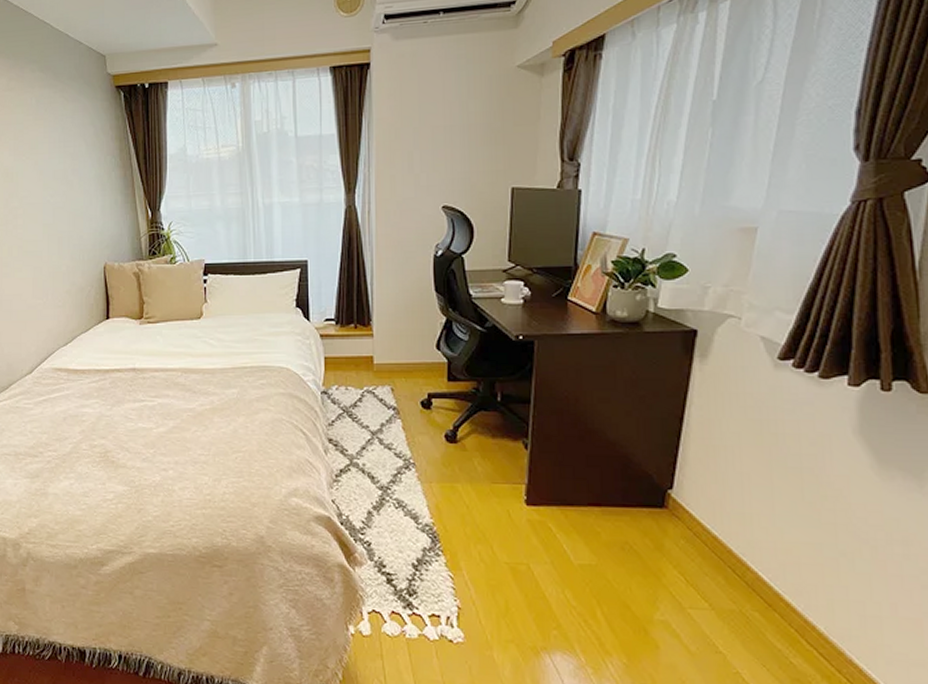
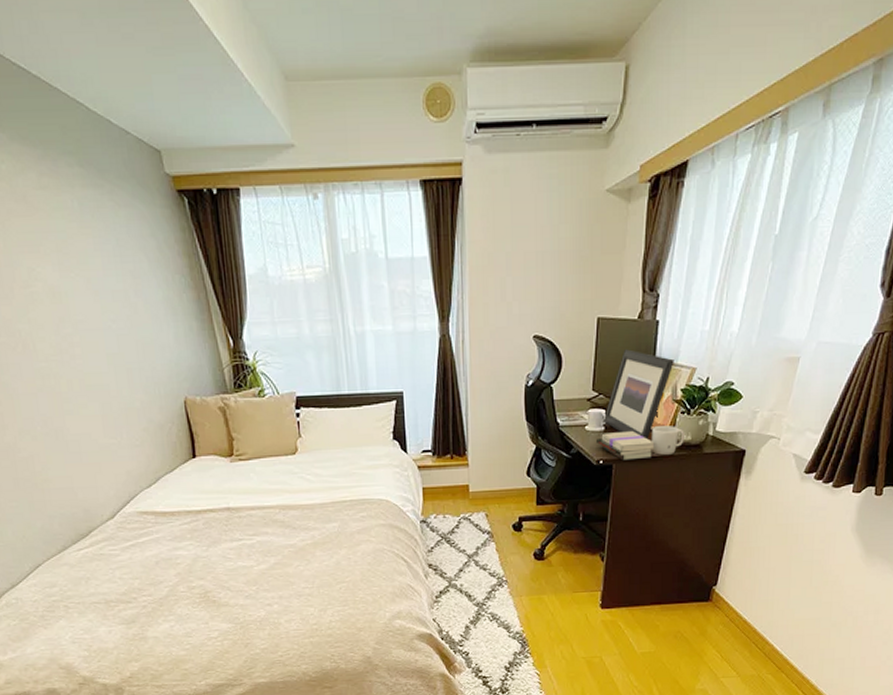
books: none [513,304,584,337] -> present [595,430,655,461]
picture frame: none [522,219,602,315] -> present [604,349,674,440]
mug: none [578,300,619,332] -> present [650,426,684,455]

